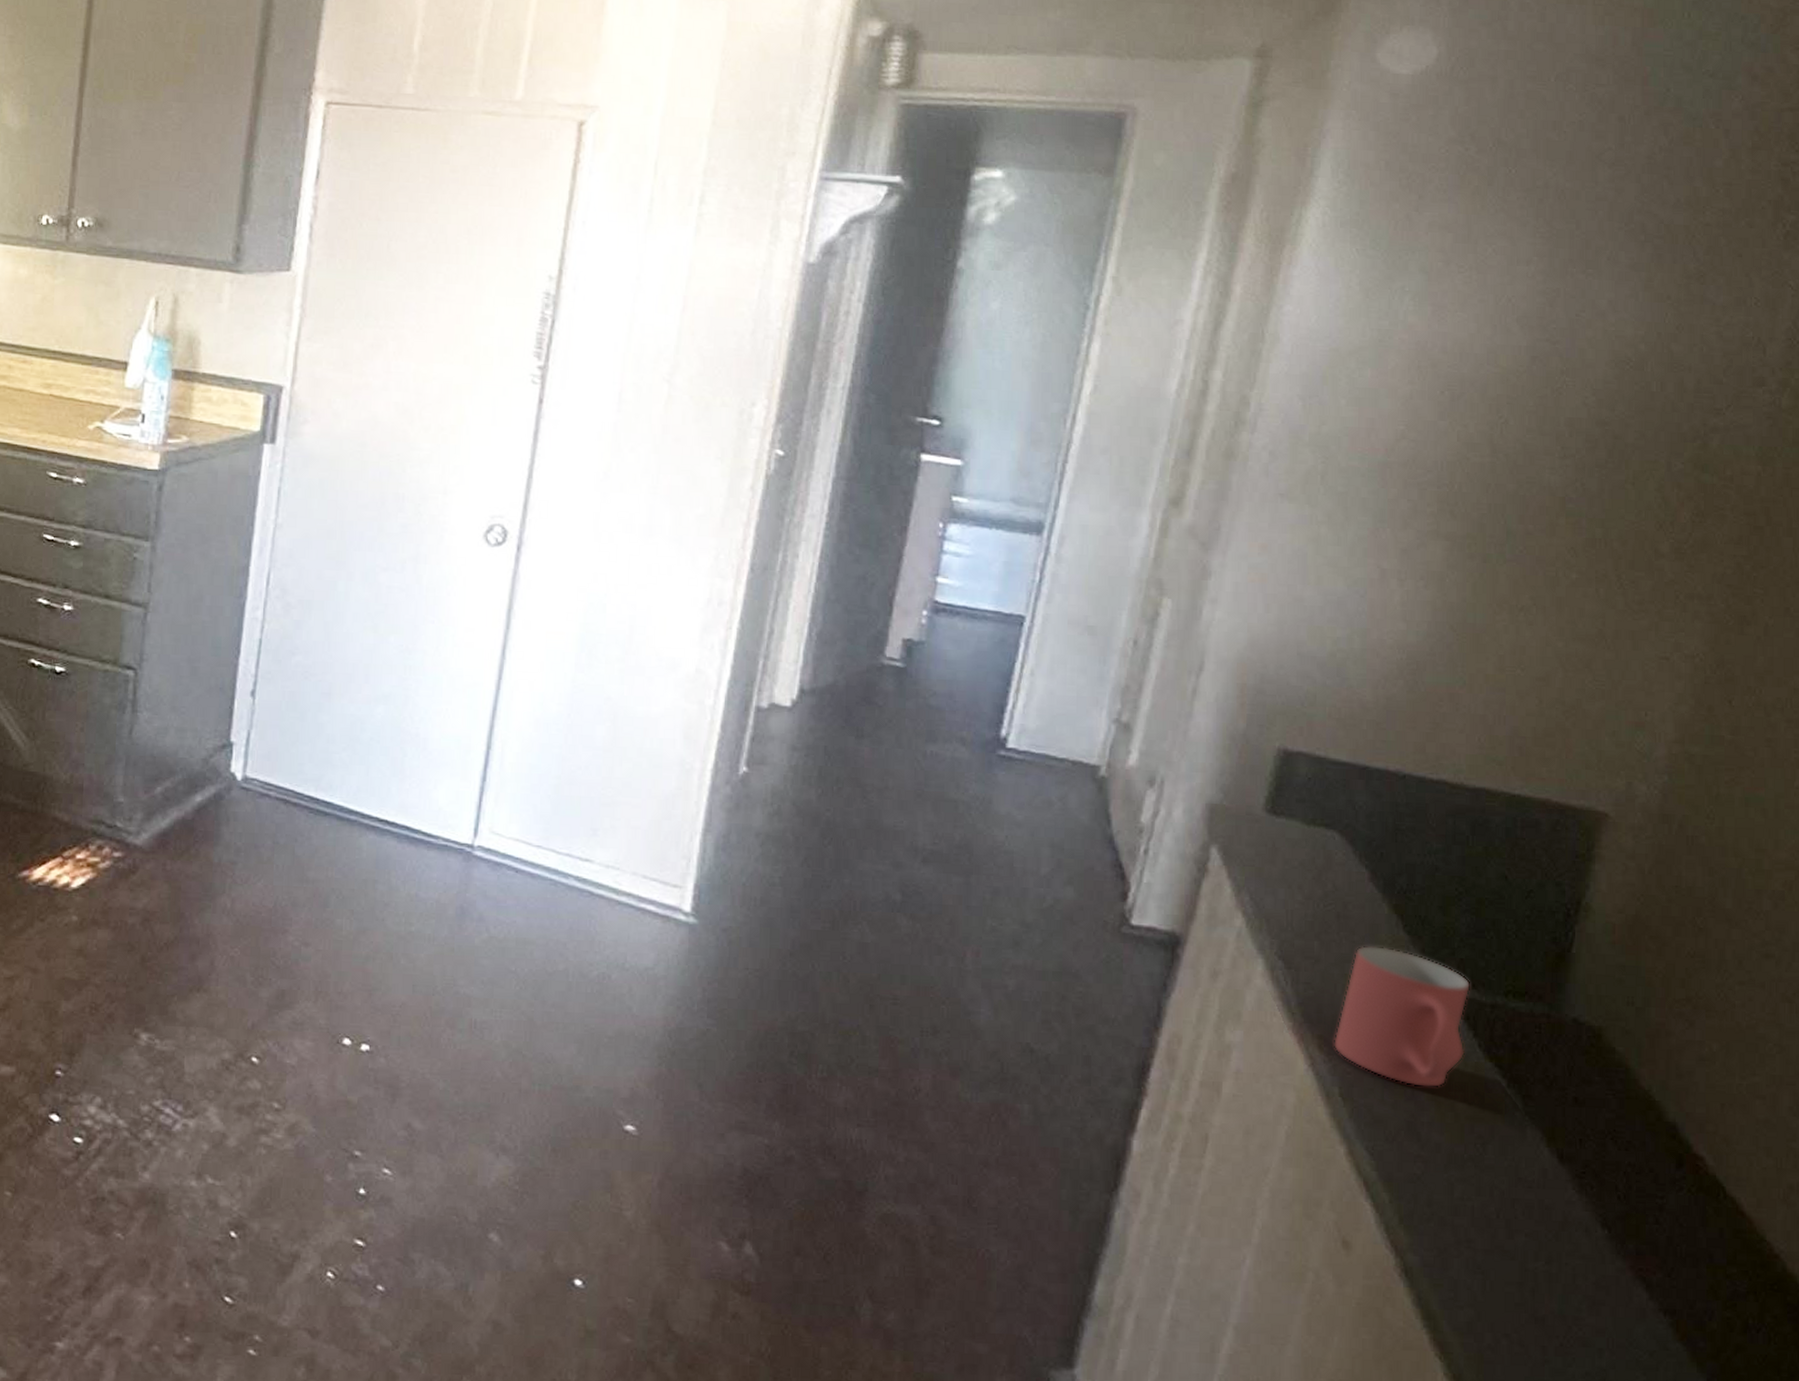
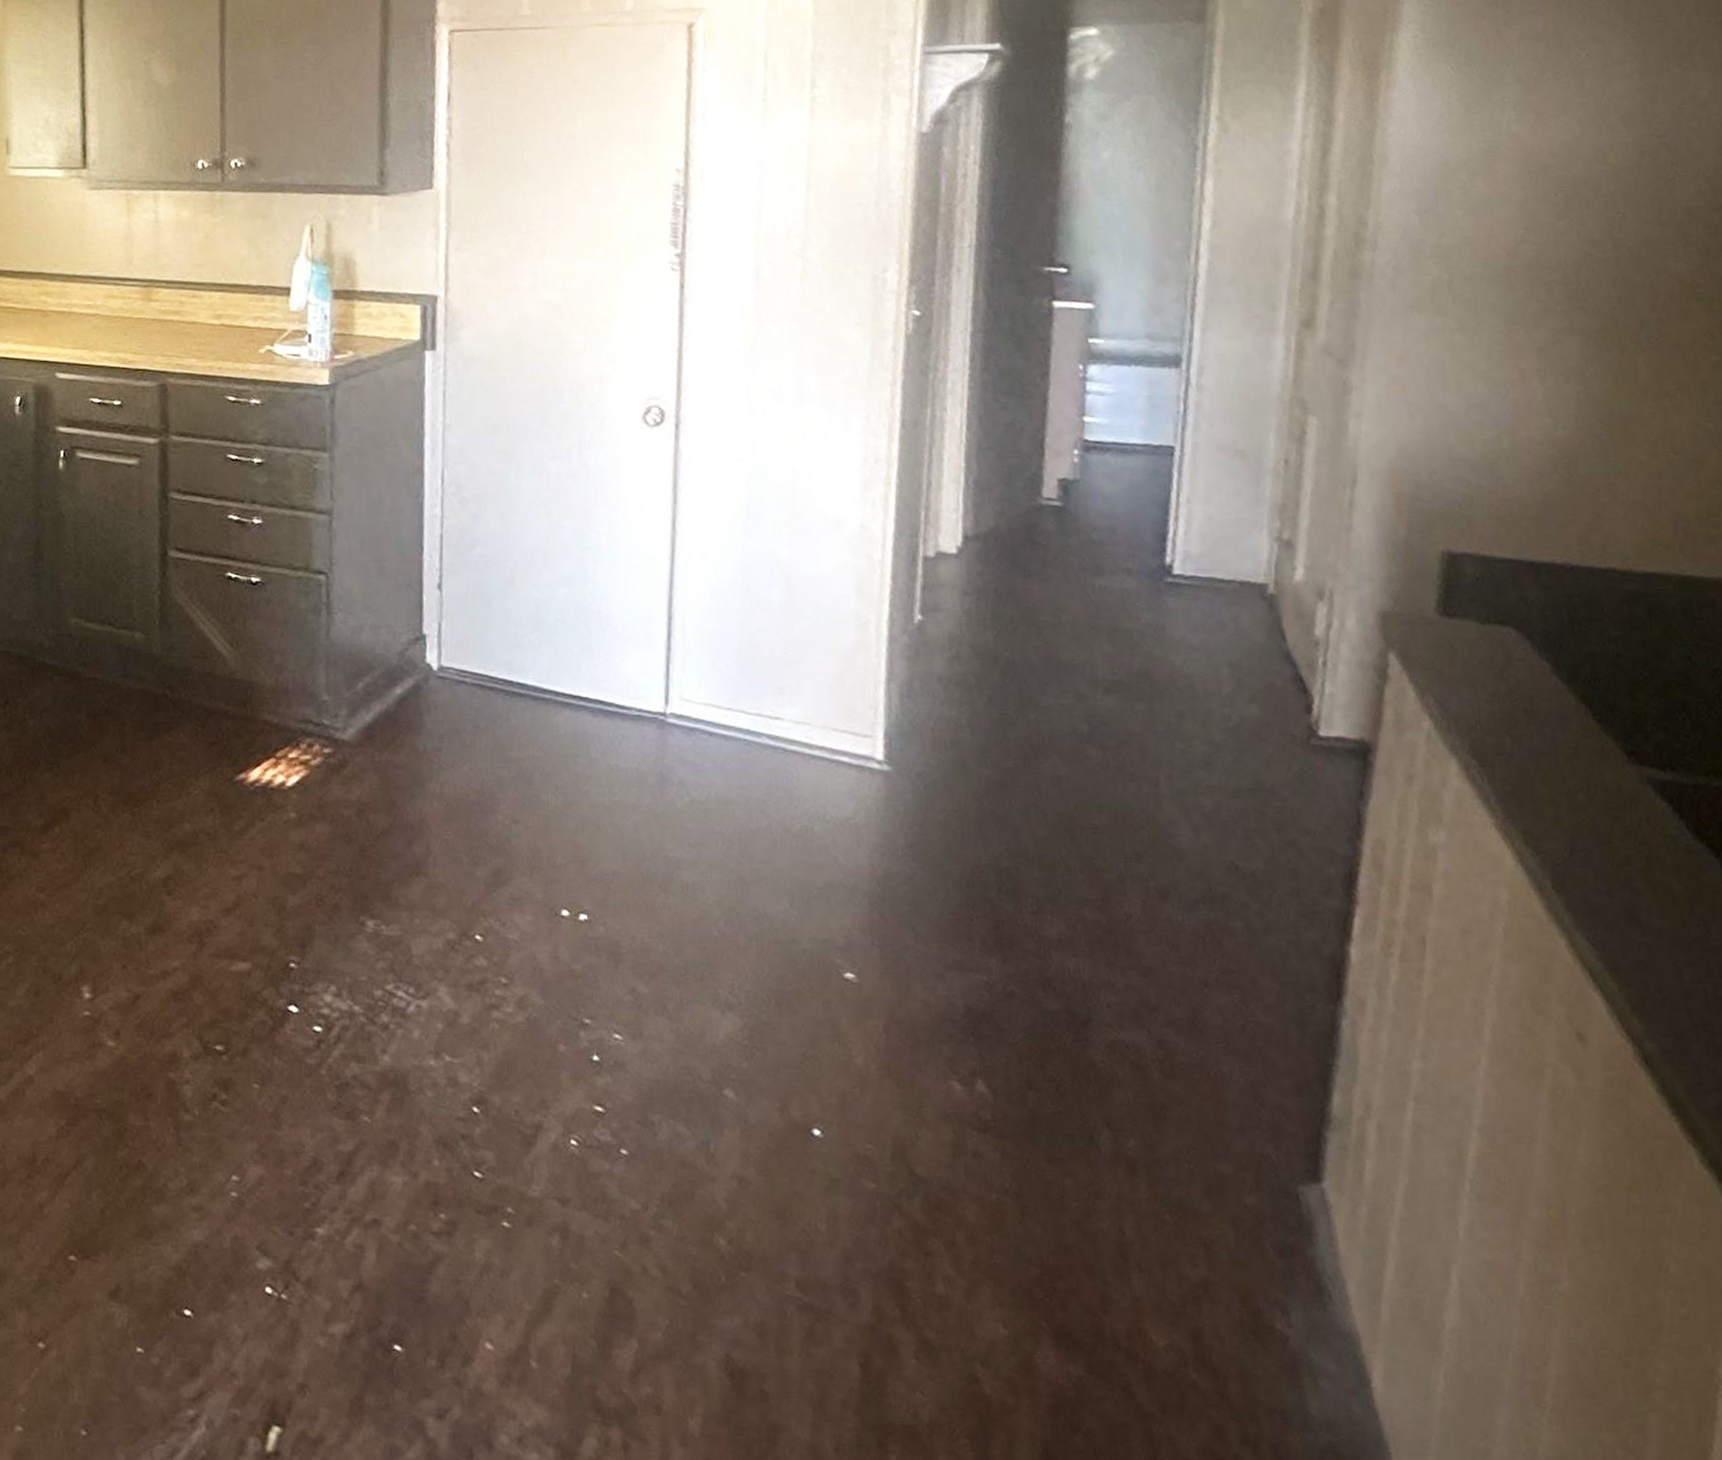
mug: present [1333,945,1471,1088] -> none [1538,736,1674,874]

